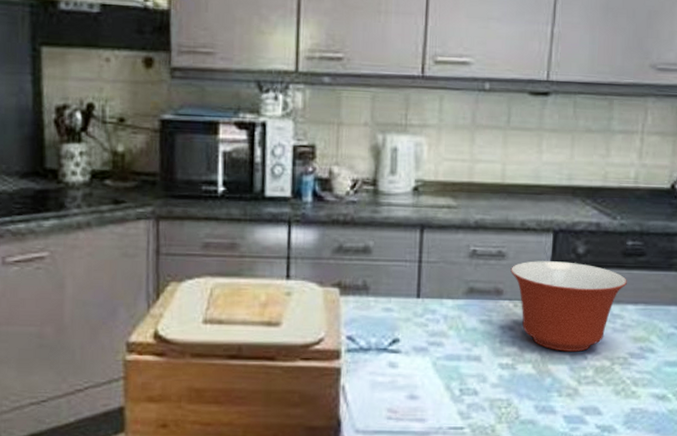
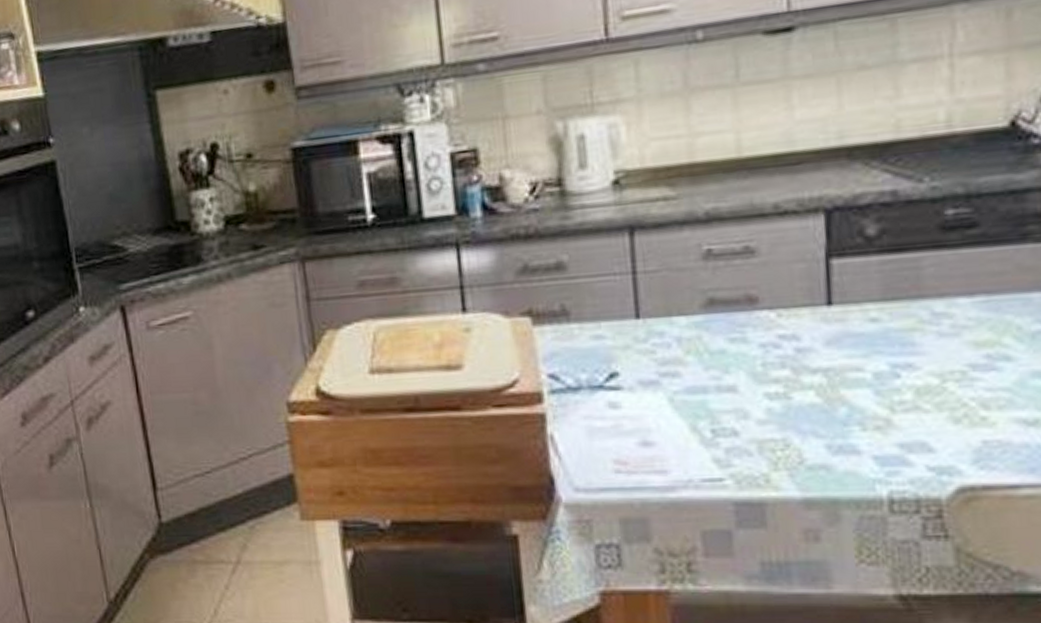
mixing bowl: present [510,261,627,352] -> none [766,248,953,370]

